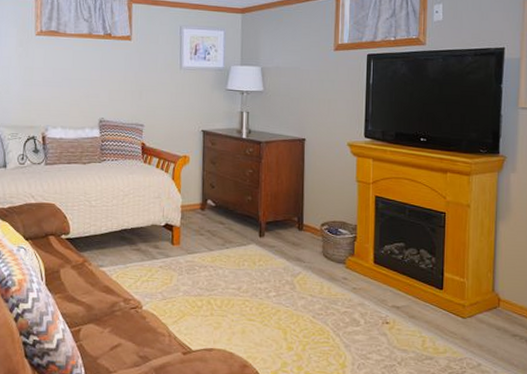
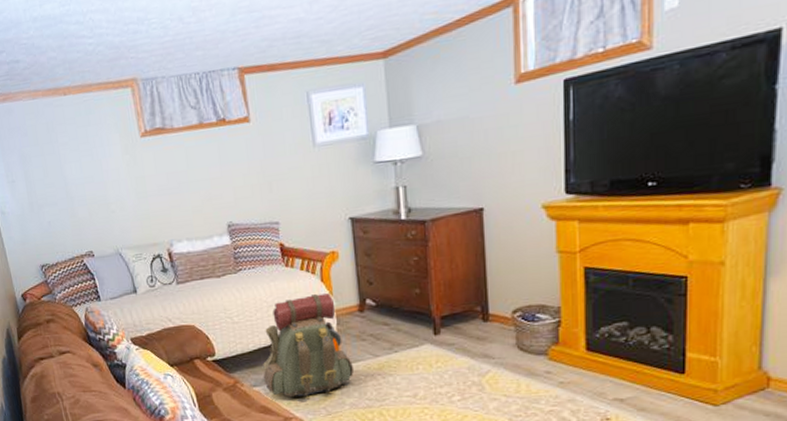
backpack: none [111,190,191,281] -> present [263,293,355,398]

